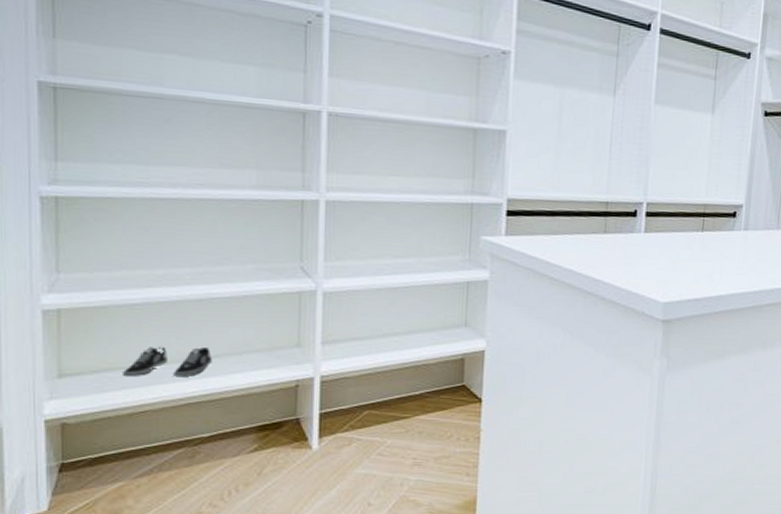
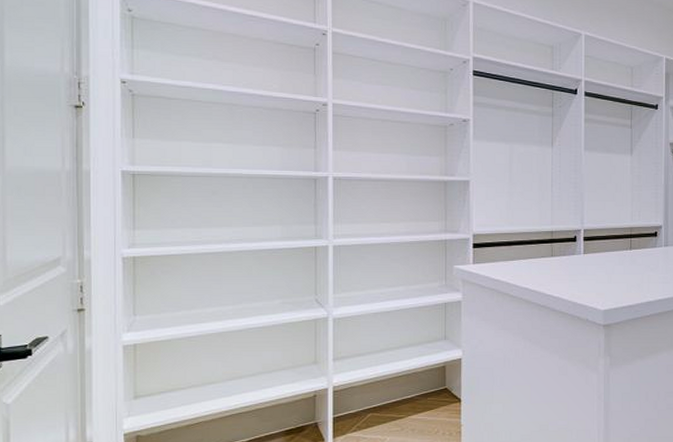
shoe: present [123,347,212,378] -> none [183,368,250,396]

